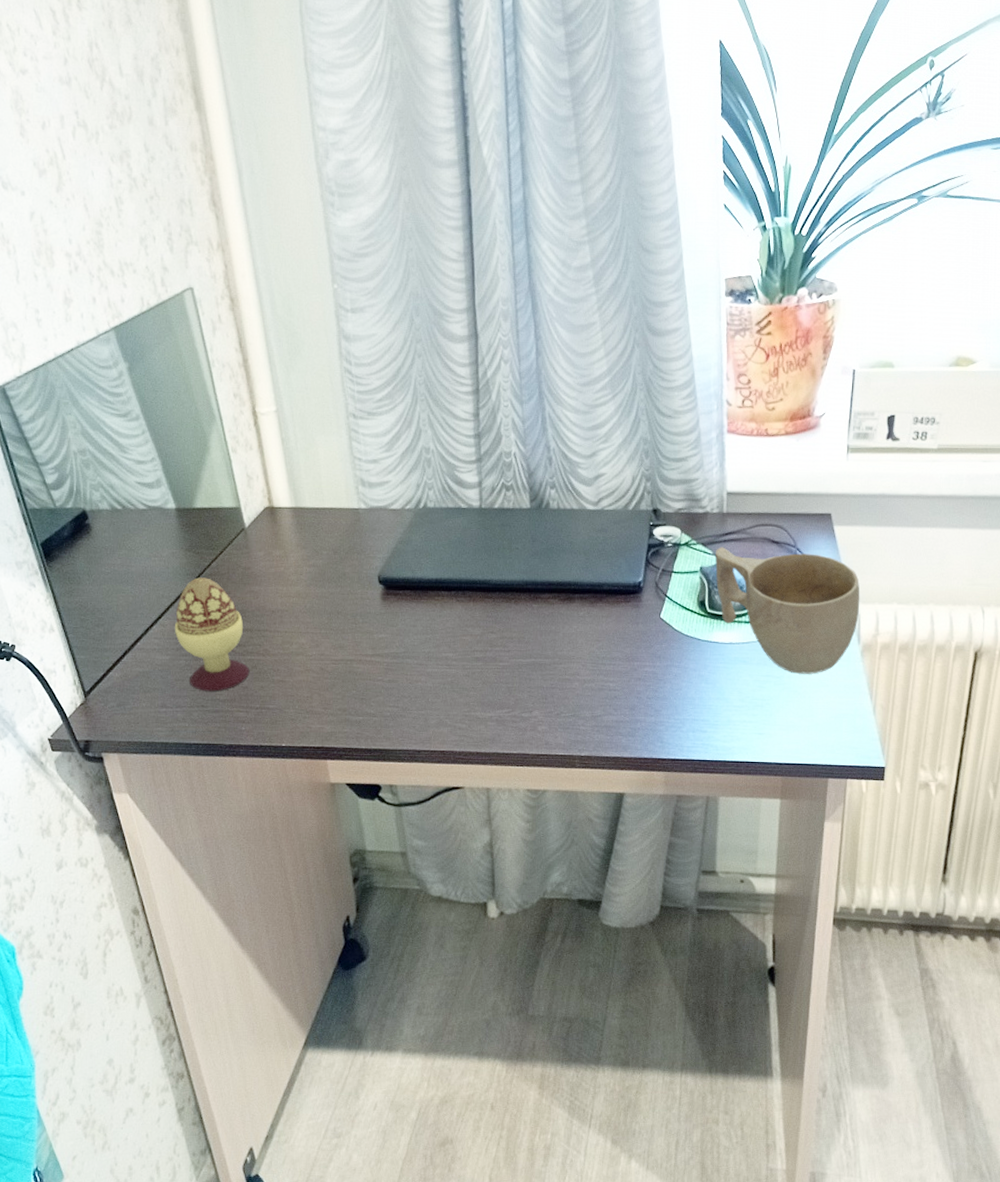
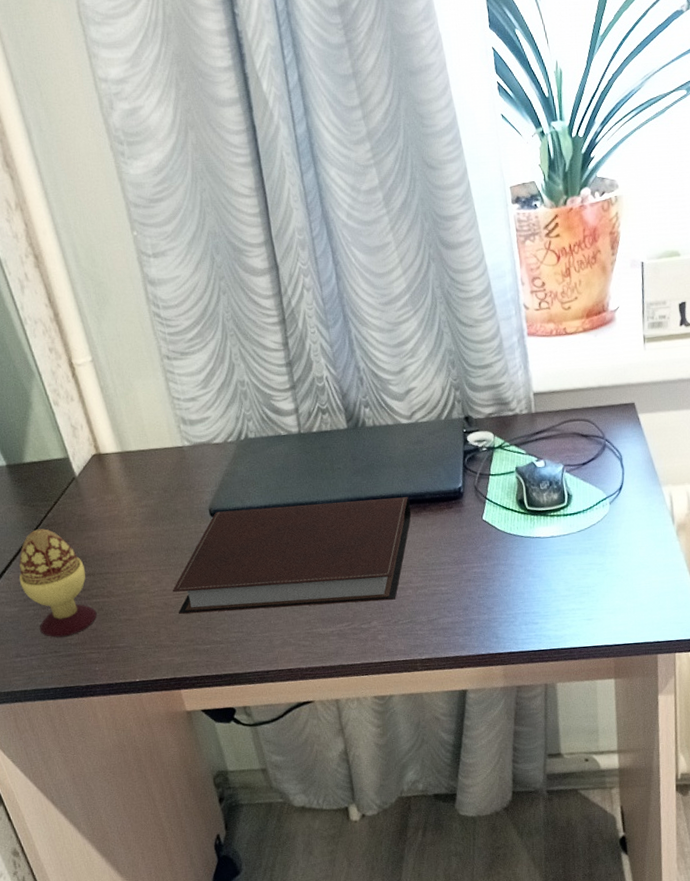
notebook: none [330,579,586,691] -> present [172,497,411,614]
cup: present [715,547,860,674] -> none [529,443,671,559]

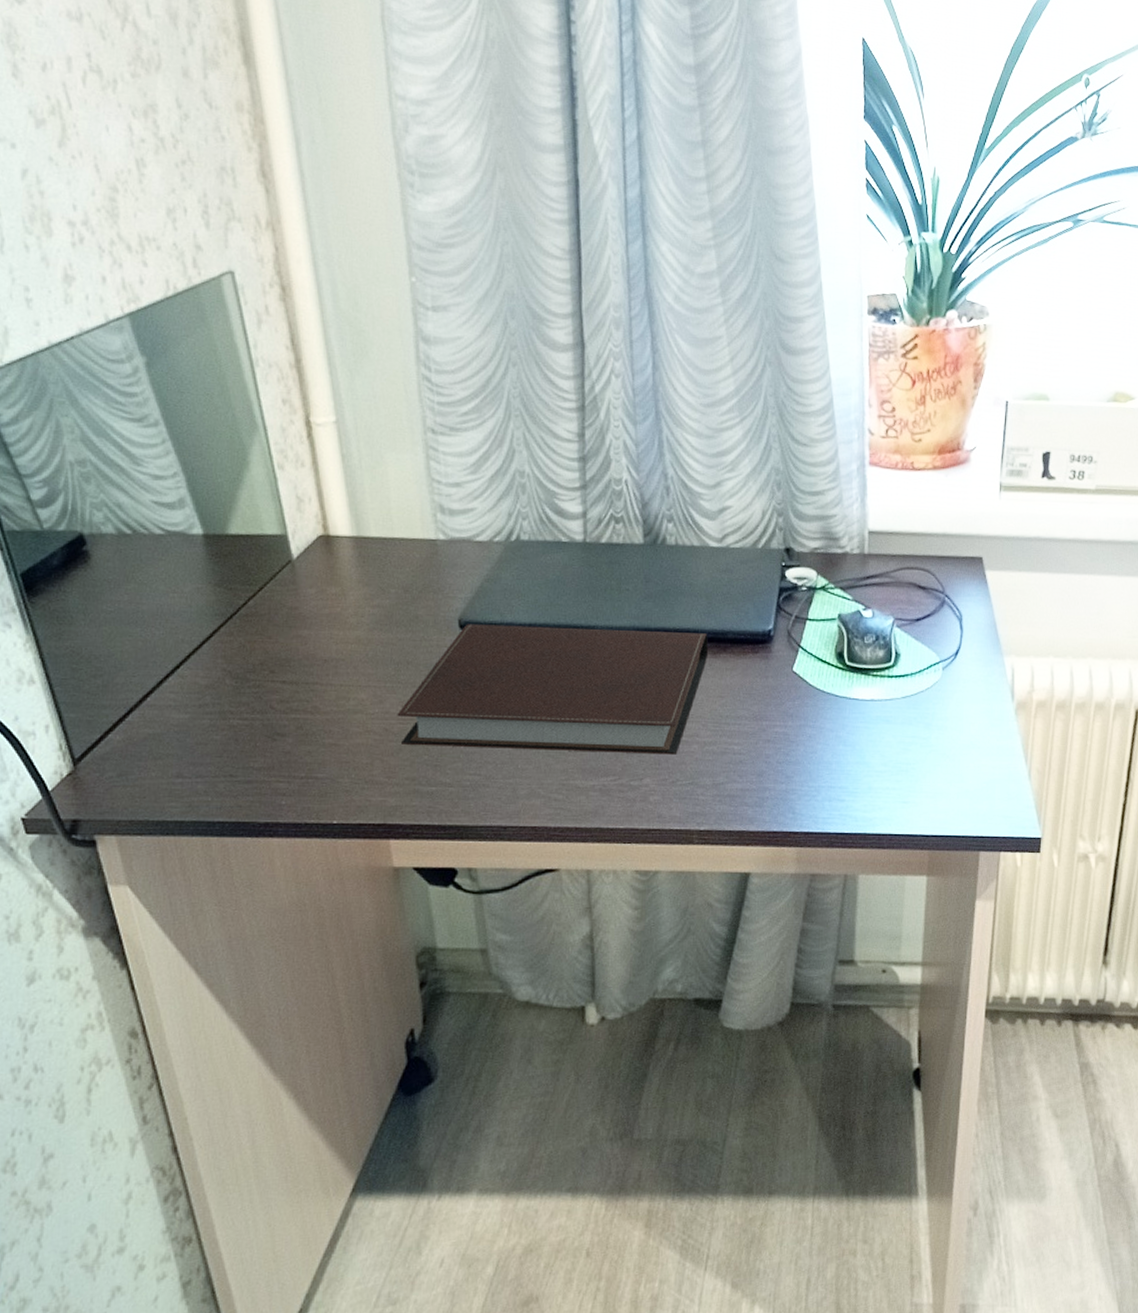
decorative egg: present [19,528,97,638] -> none [196,618,294,758]

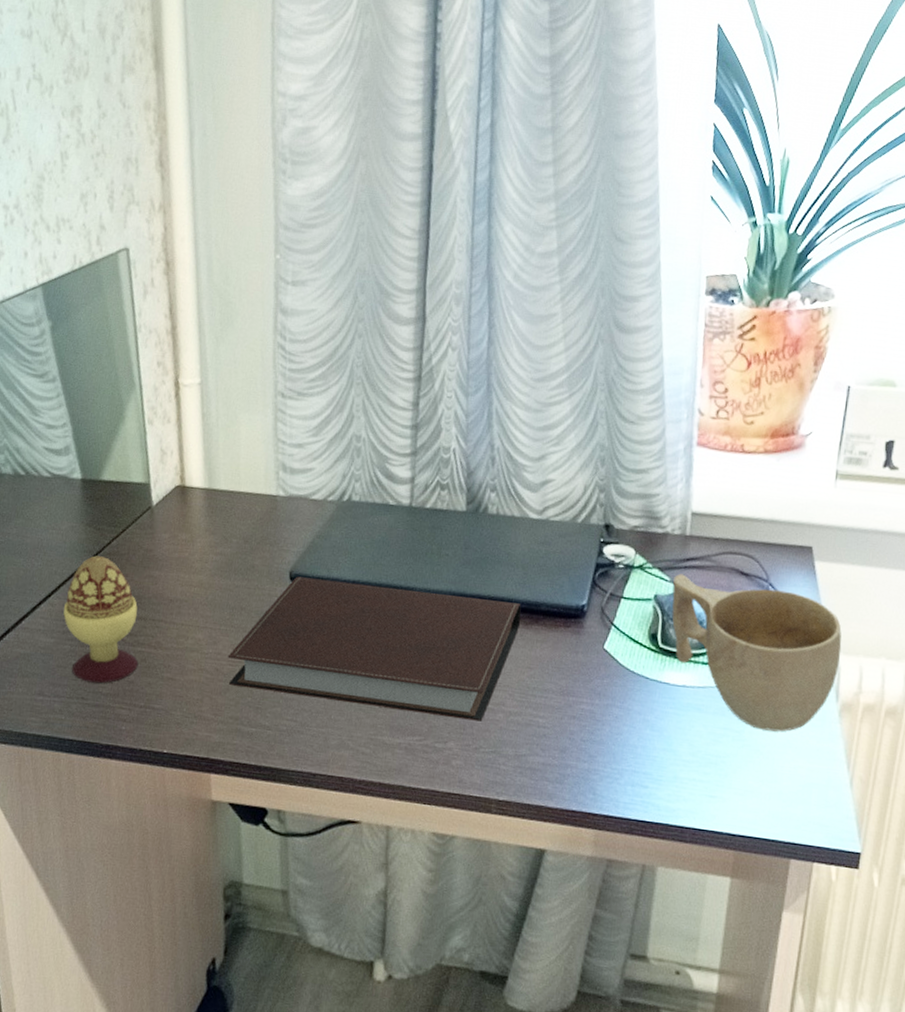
decorative egg: none [196,618,294,758] -> present [63,555,139,684]
cup: none [855,592,1014,735] -> present [672,574,842,732]

